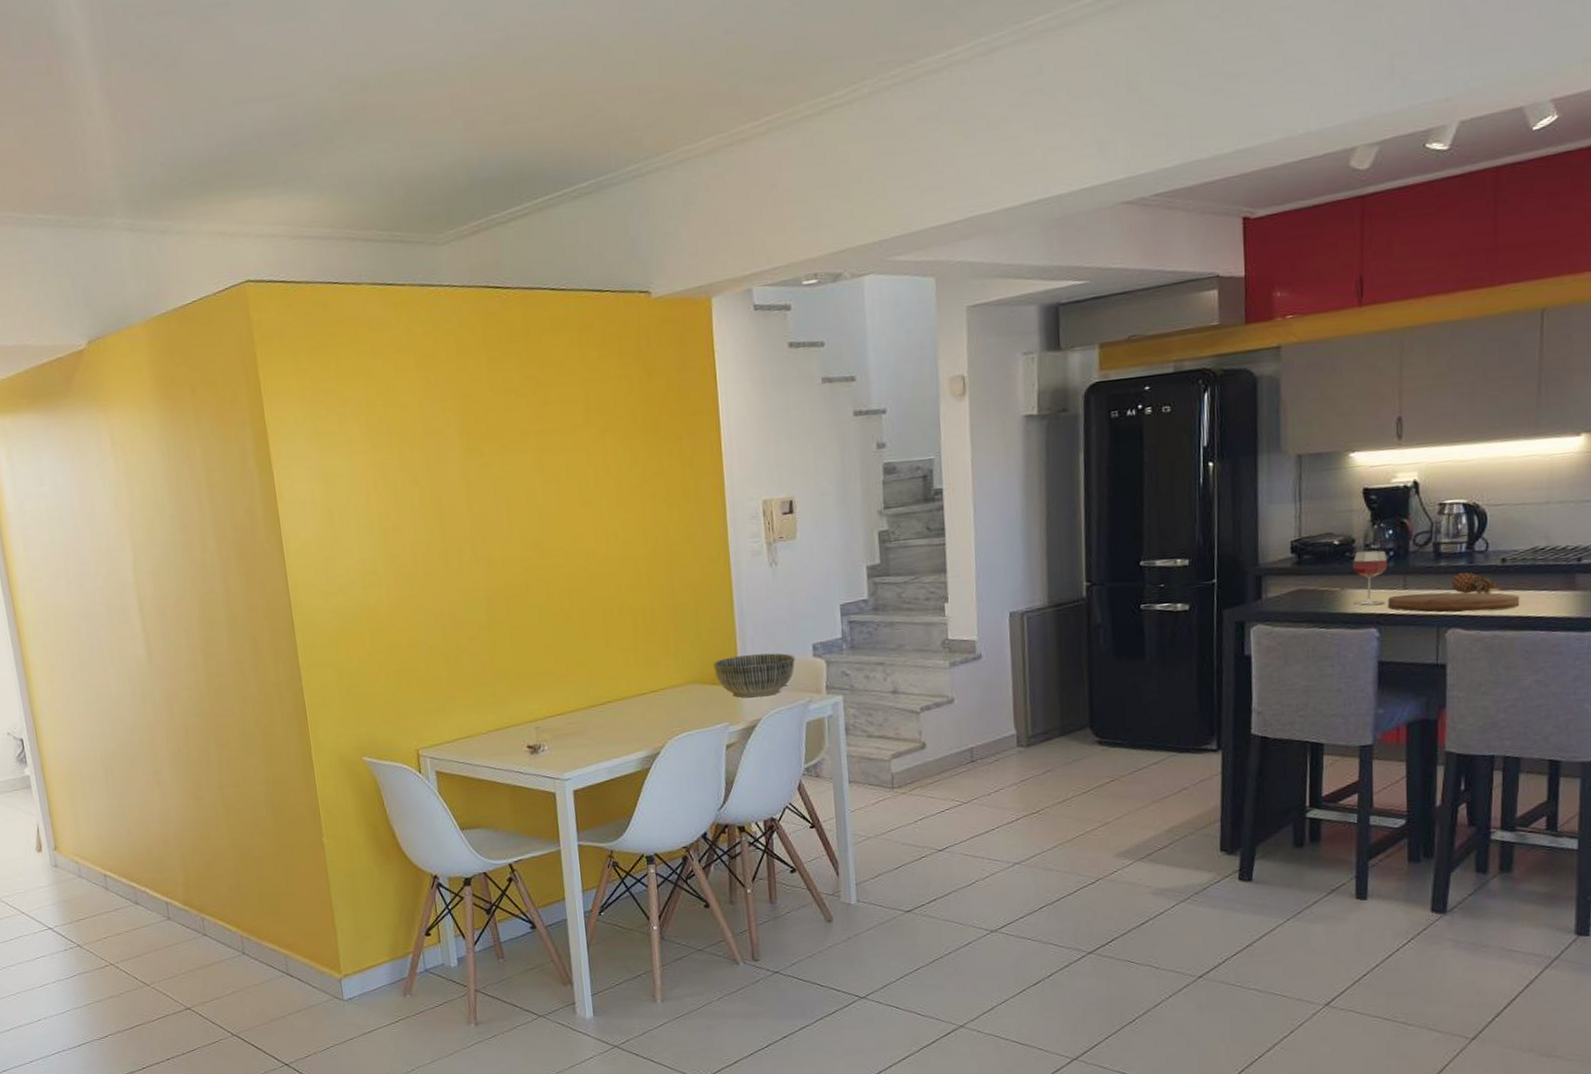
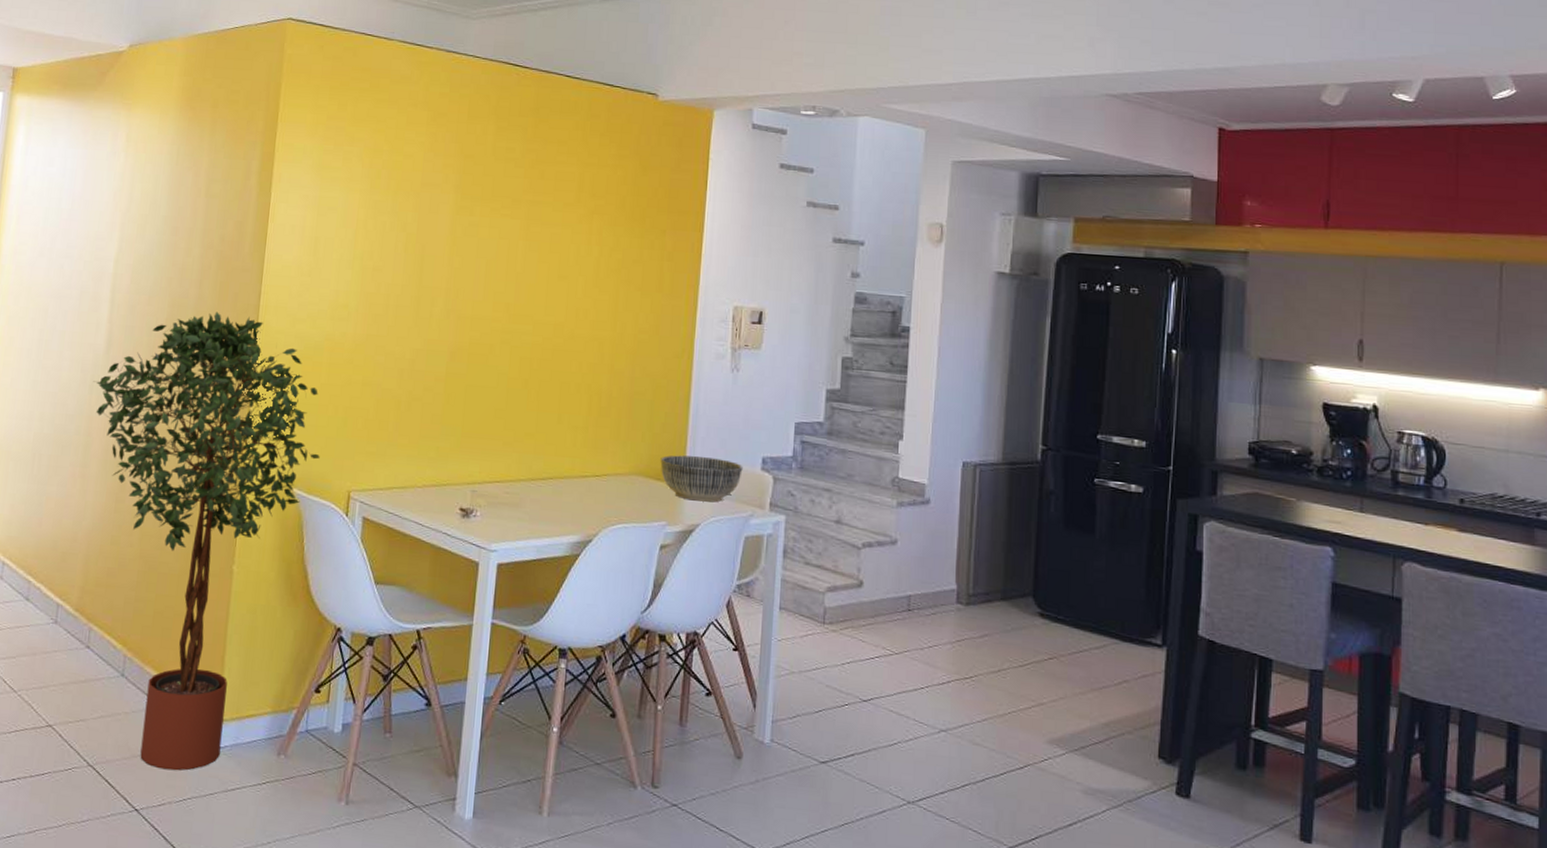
potted tree: none [143,600,382,1026] -> present [93,311,320,770]
wineglass: present [1352,550,1387,606] -> none [1308,464,1344,523]
cutting board: present [1388,592,1520,612] -> none [1344,516,1478,552]
fruit: present [1451,571,1496,595] -> none [1408,505,1454,534]

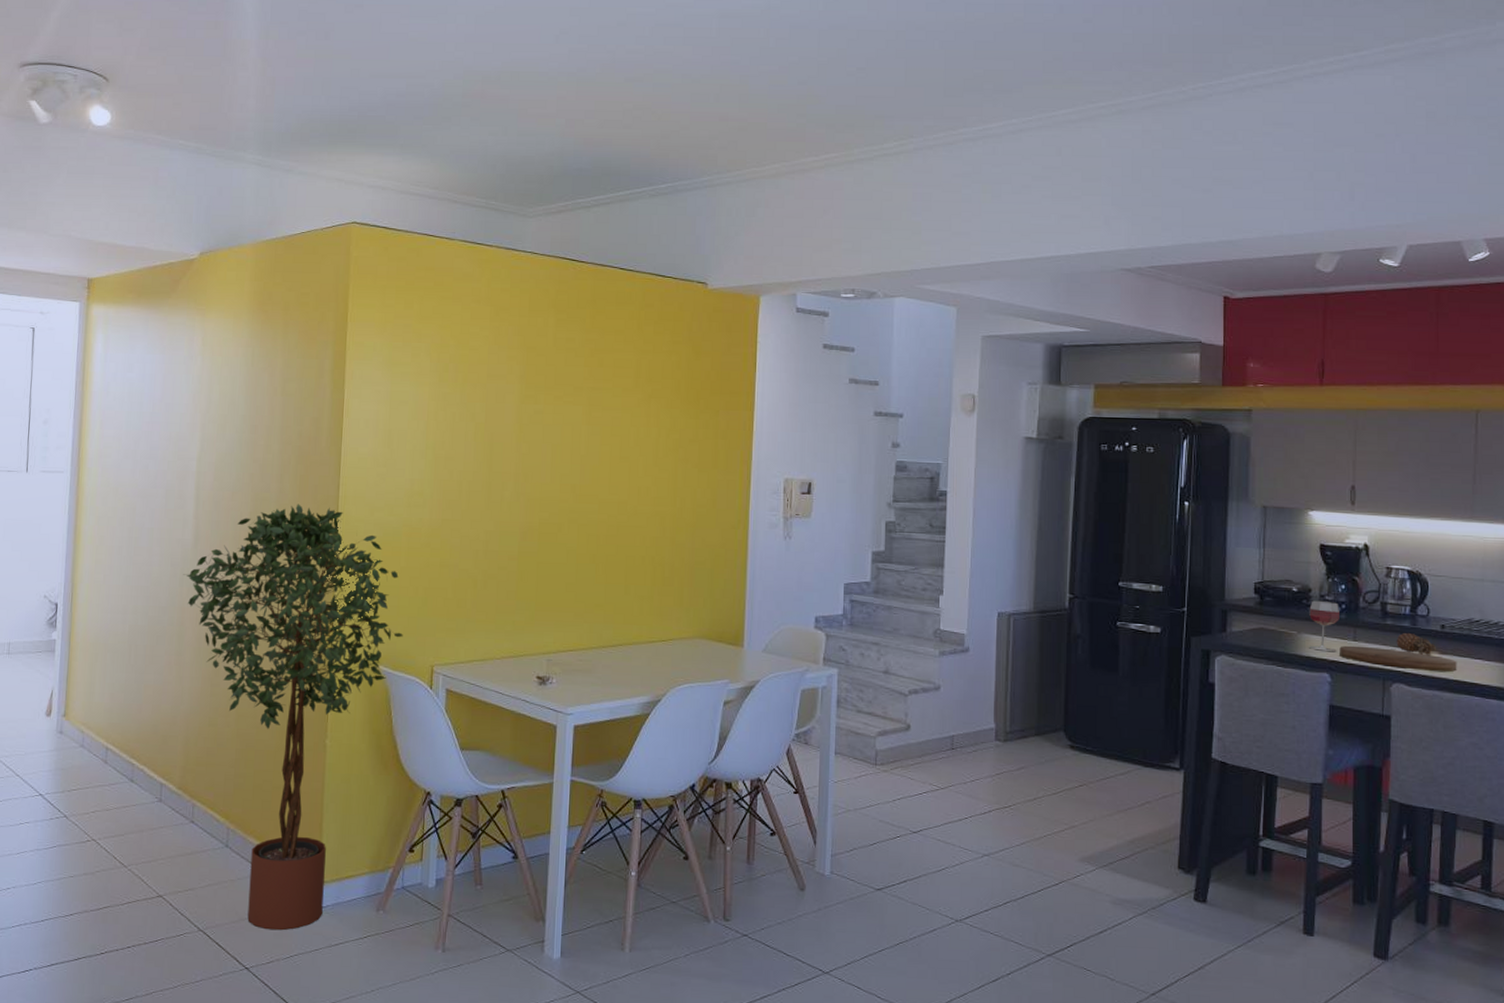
bowl: present [660,455,743,502] -> none [721,618,798,660]
wineglass: none [1308,464,1344,523] -> present [1308,600,1339,651]
cutting board: none [1344,516,1478,552] -> present [1340,645,1457,672]
fruit: none [1408,505,1454,534] -> present [1396,632,1436,656]

